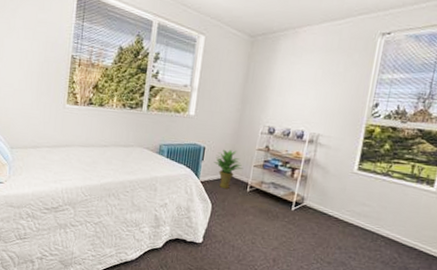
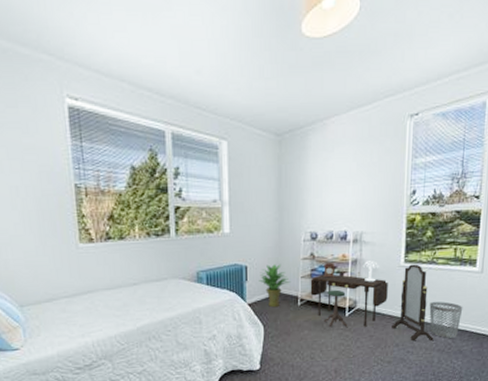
desk: none [260,157,379,251] -> present [310,261,434,340]
wastebasket: none [376,213,415,253] -> present [429,301,463,338]

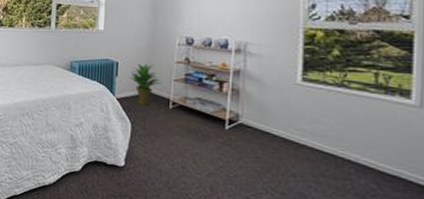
desk: present [310,261,434,340] -> none [184,69,348,180]
wastebasket: present [429,301,463,338] -> none [339,132,393,183]

